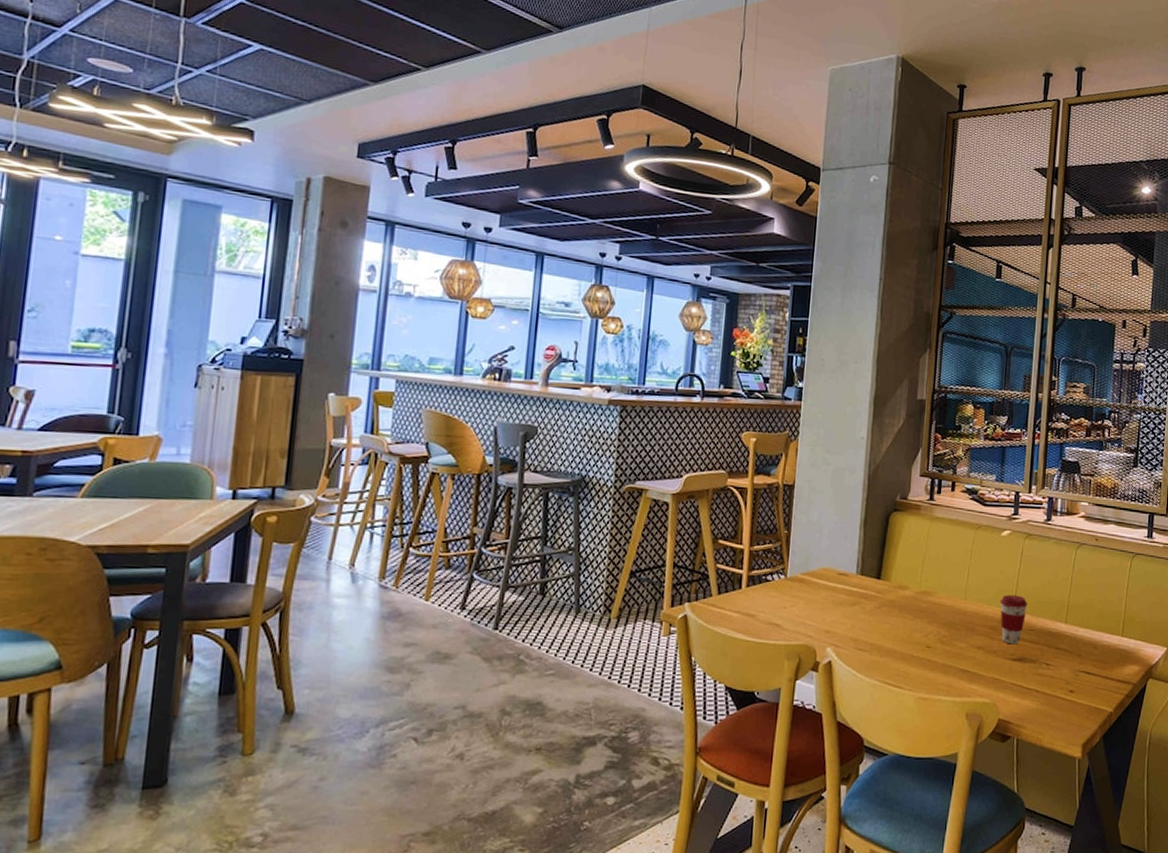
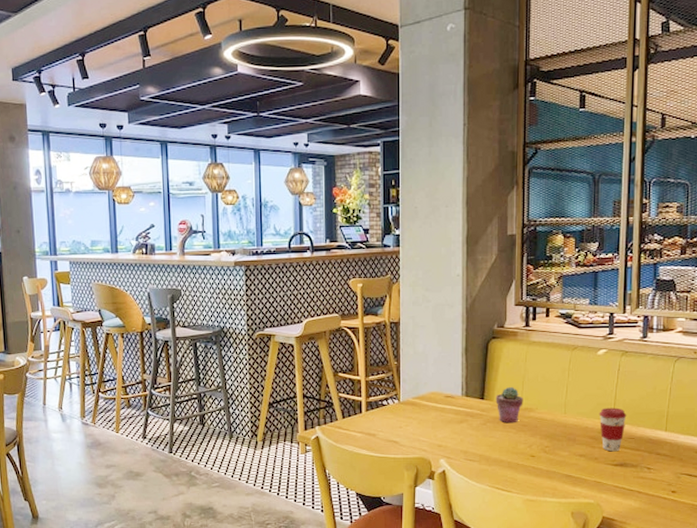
potted succulent: none [892,567,923,608] -> present [495,387,523,424]

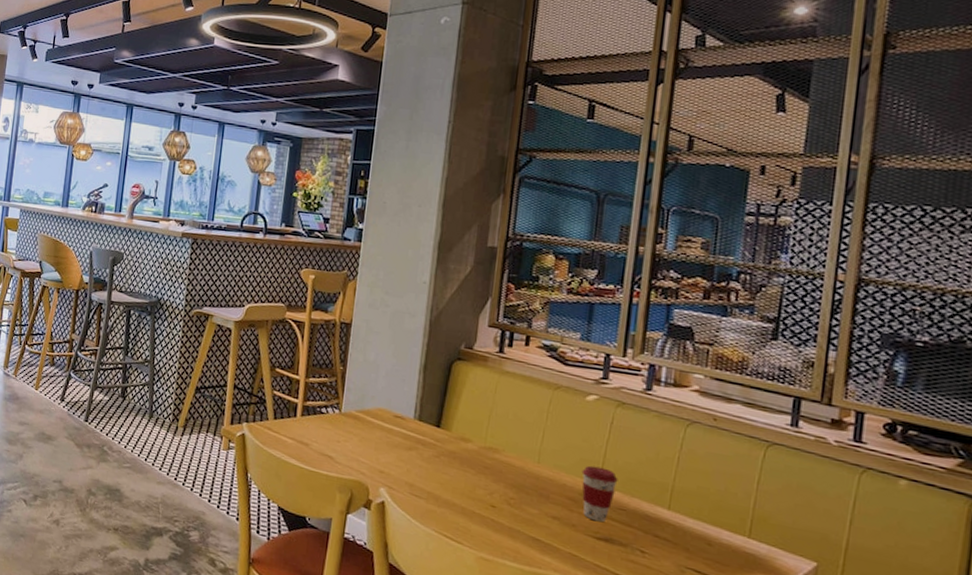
potted succulent: present [495,387,523,424] -> none [454,419,488,463]

